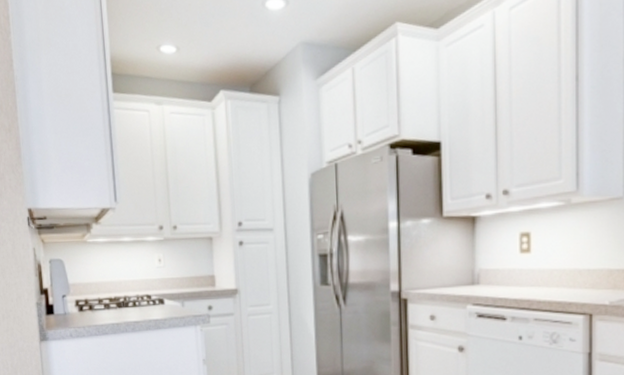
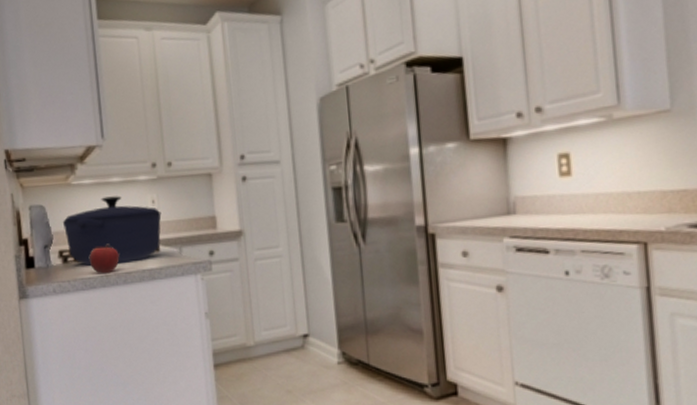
cooking pot: none [78,254,167,314] -> present [62,196,162,266]
fruit: none [102,296,129,322] -> present [89,243,120,274]

